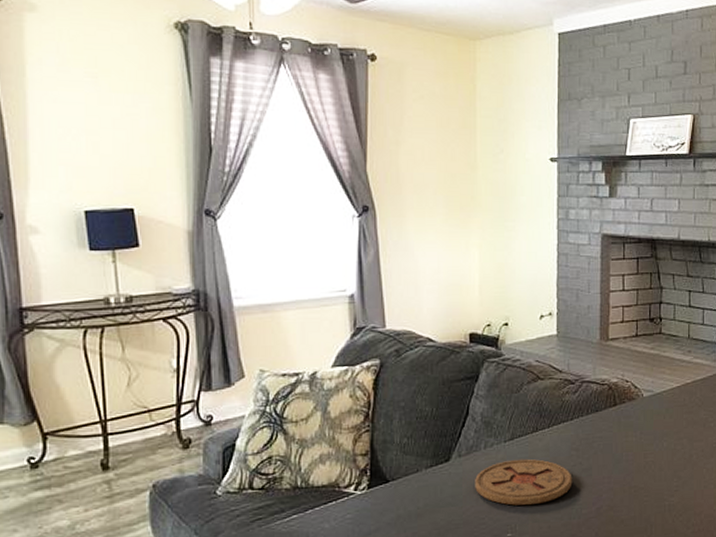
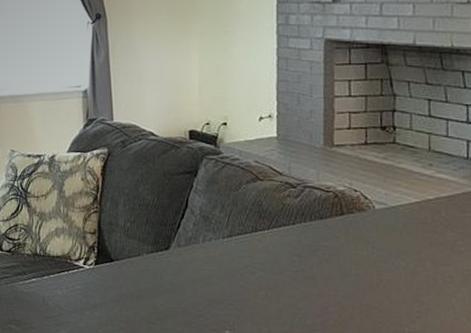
coaster: present [475,459,573,506] -> none [193,257,295,306]

